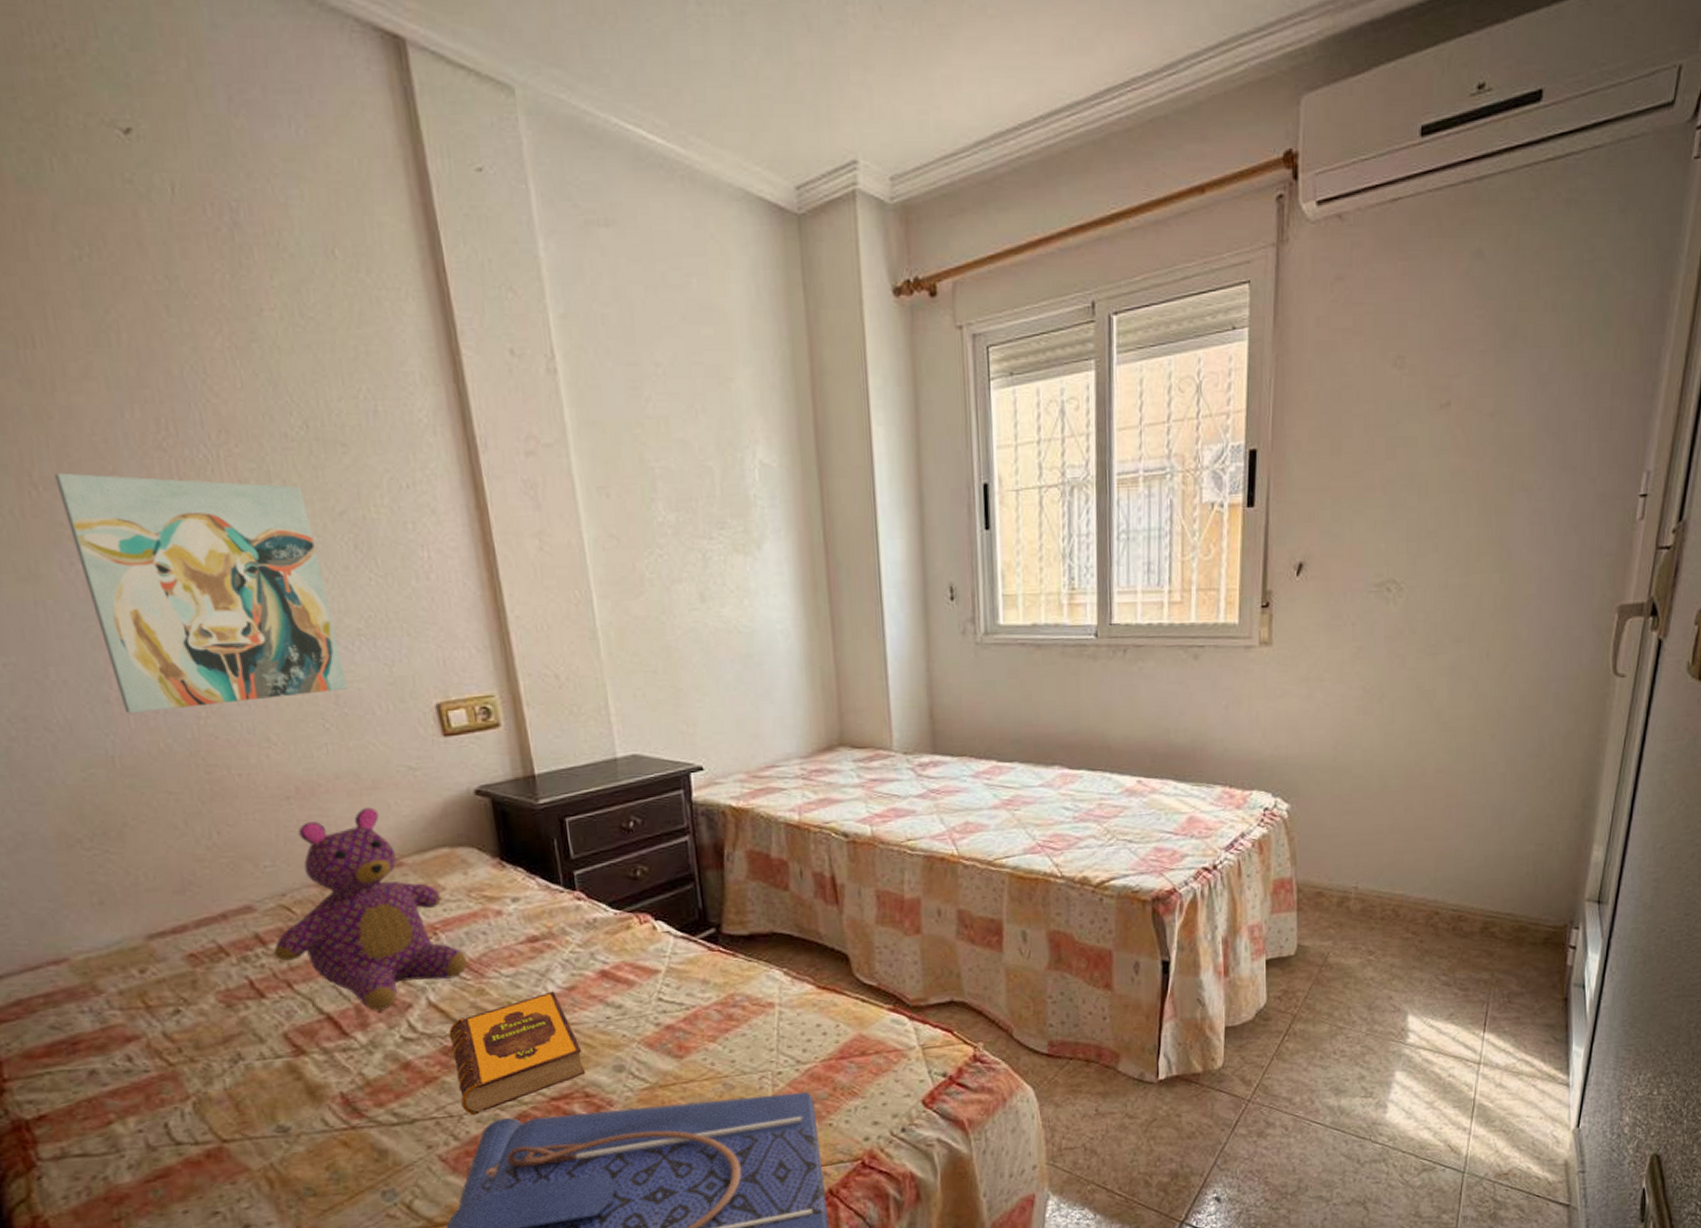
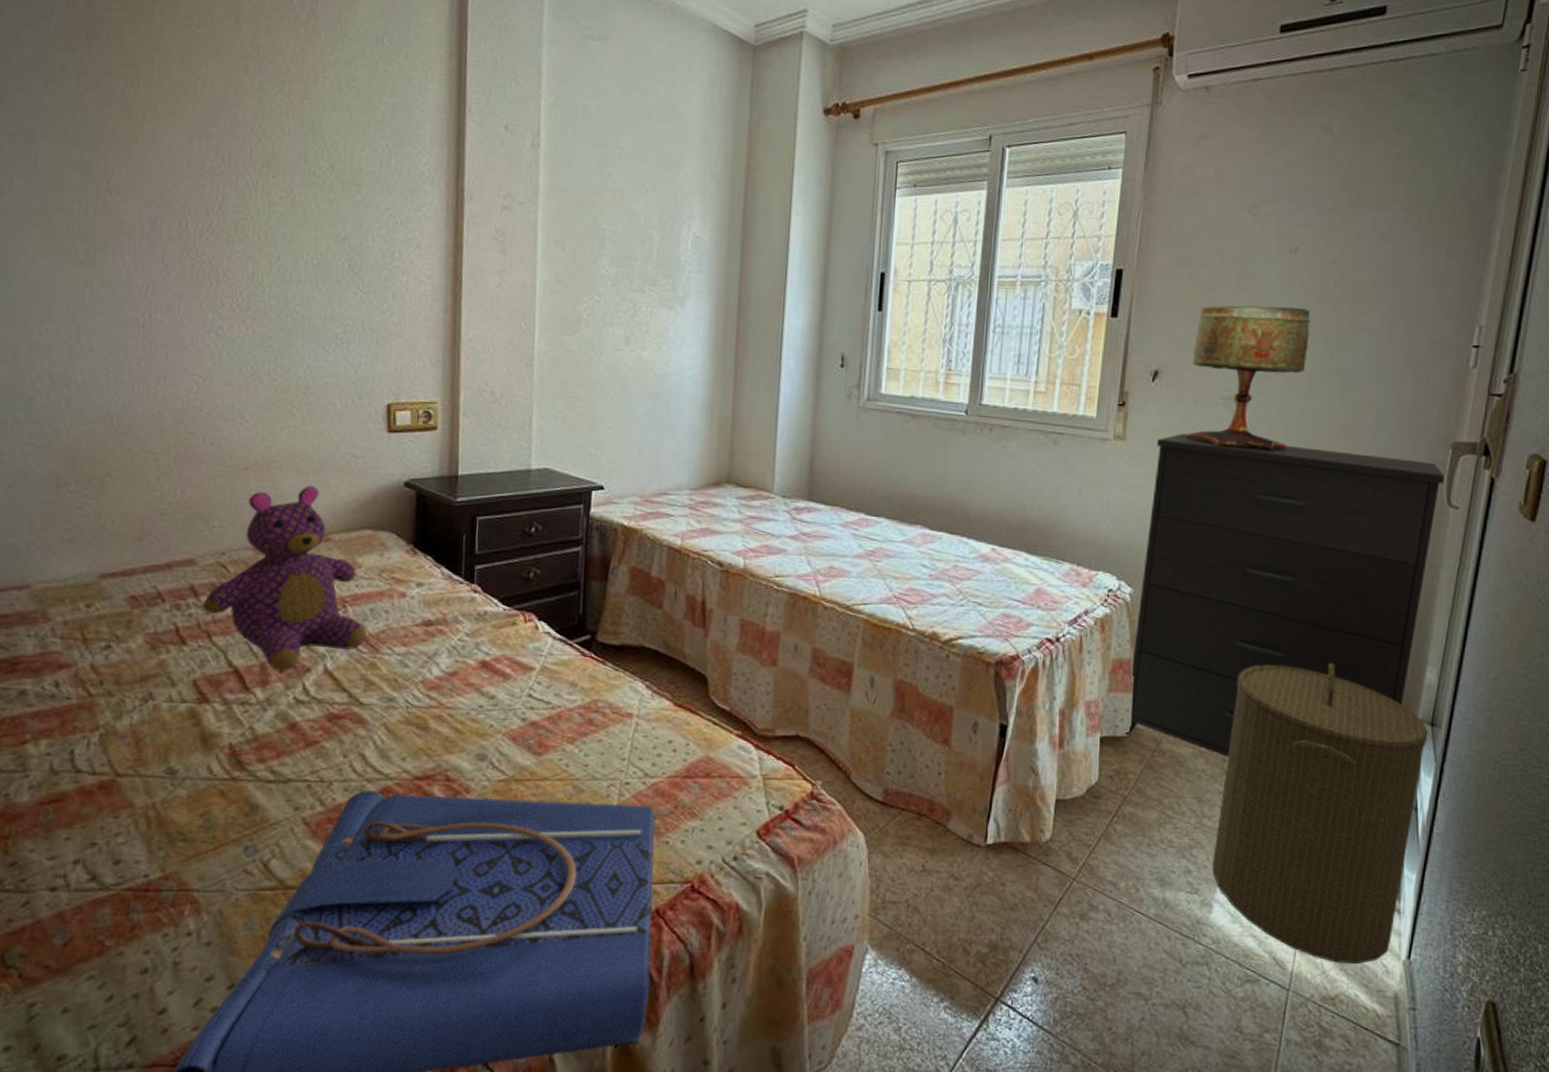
wall art: present [54,472,348,714] -> none [126,183,318,383]
hardback book: present [448,991,586,1115] -> none [334,674,452,783]
dresser: none [1291,629,1611,962] -> present [1125,433,1445,757]
table lamp: none [1336,473,1466,641] -> present [1185,305,1311,452]
laundry hamper: none [1385,854,1595,1141] -> present [1212,663,1428,965]

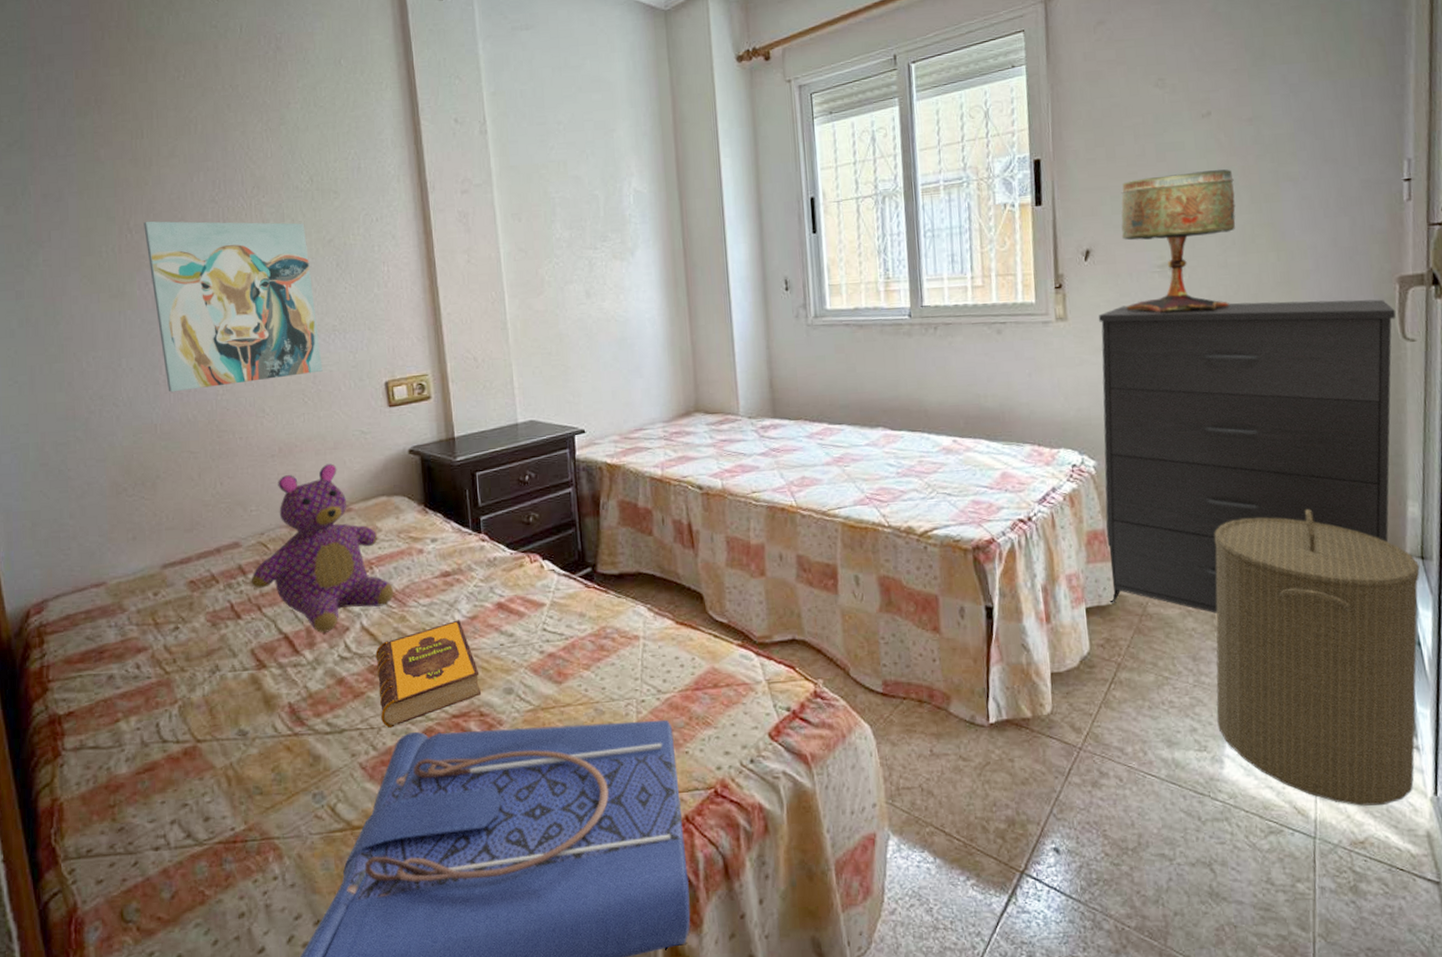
wall art: none [126,183,318,383] -> present [144,221,323,392]
hardback book: none [334,674,452,783] -> present [375,620,482,728]

